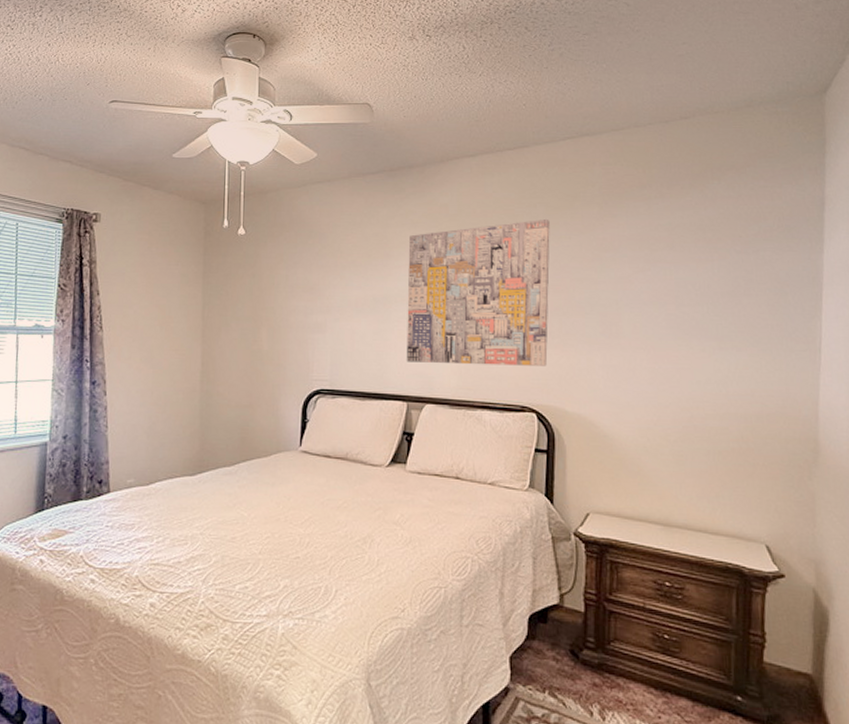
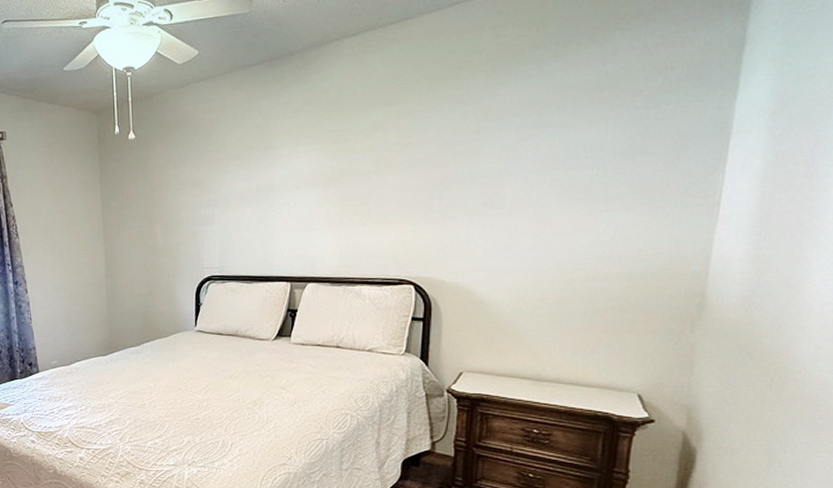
wall art: present [406,218,550,366] -> none [289,93,433,246]

